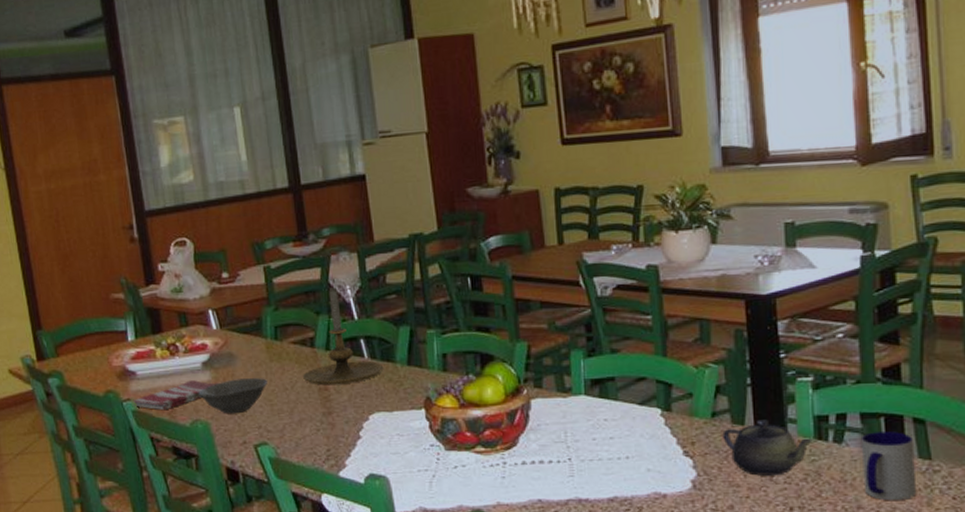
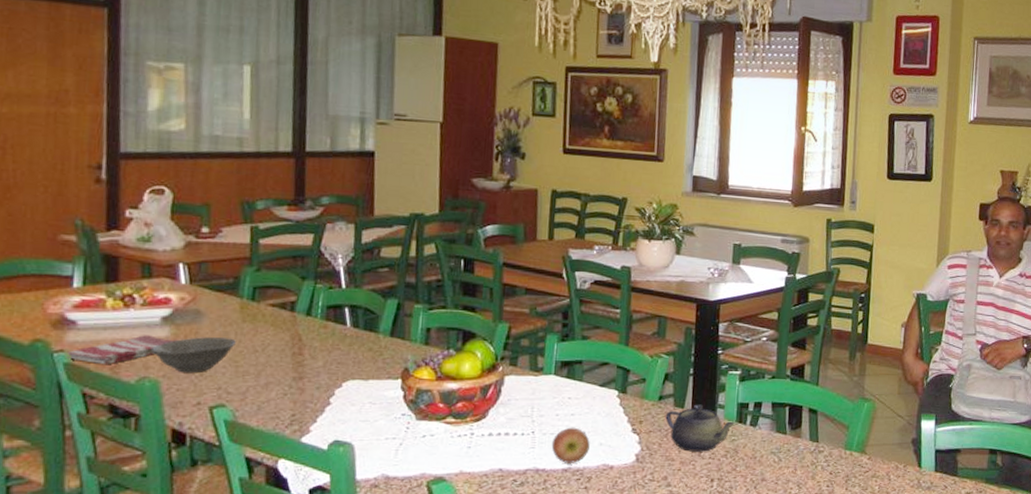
candle holder: present [302,287,384,386] -> none [276,255,366,351]
apple: none [592,452,636,492] -> present [551,427,590,463]
mug: present [860,432,917,500] -> none [768,418,808,474]

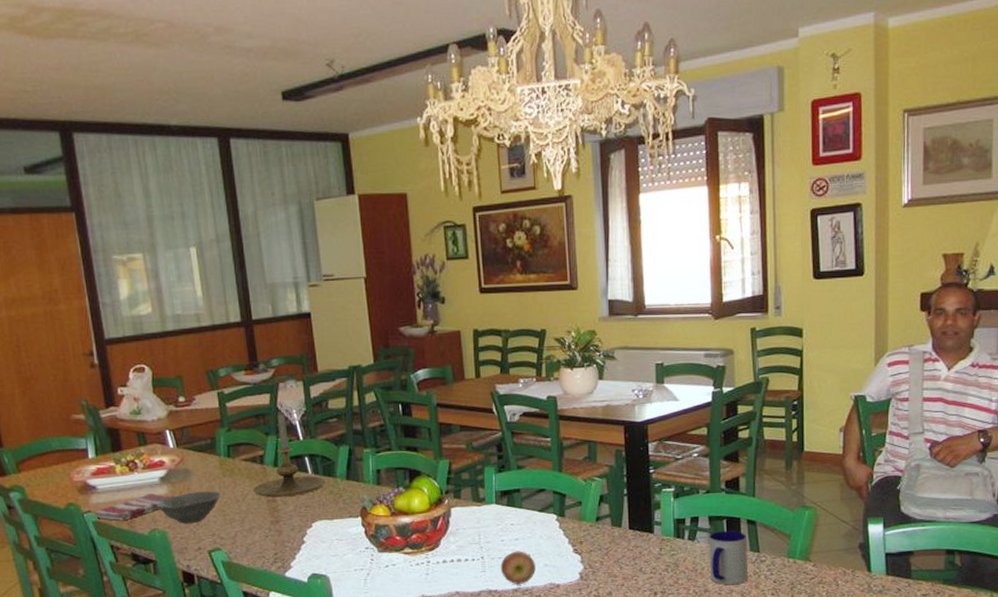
candle holder: none [276,255,366,351] -> present [252,411,326,498]
teapot: present [665,404,735,452] -> none [604,522,673,568]
mug: none [768,418,808,474] -> present [708,531,748,585]

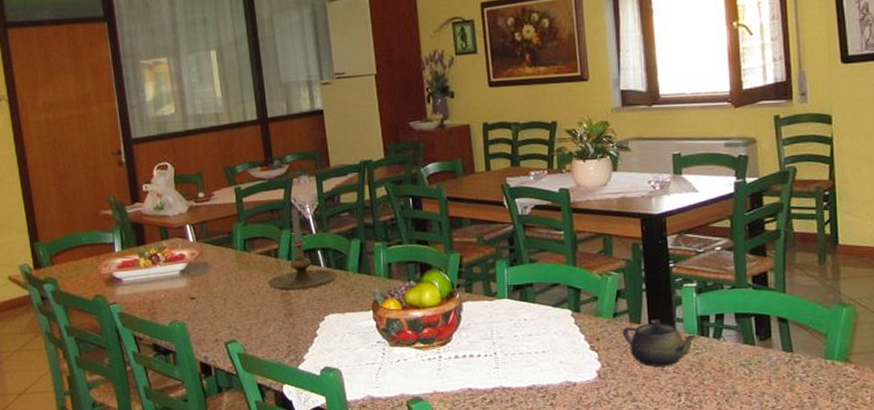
dish towel: present [93,494,176,520] -> none [118,286,195,312]
bowl: present [156,491,221,524] -> none [177,284,237,316]
apple: present [500,551,536,584] -> none [514,347,551,381]
teapot: none [604,522,673,568] -> present [622,319,696,367]
mug: present [708,531,748,585] -> none [735,329,782,386]

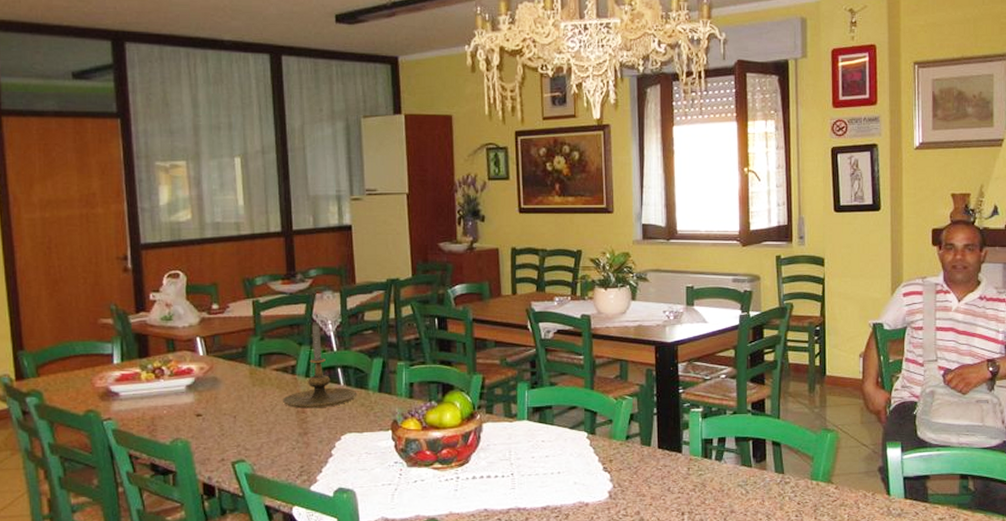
teapot: present [622,319,696,367] -> none [634,442,700,487]

